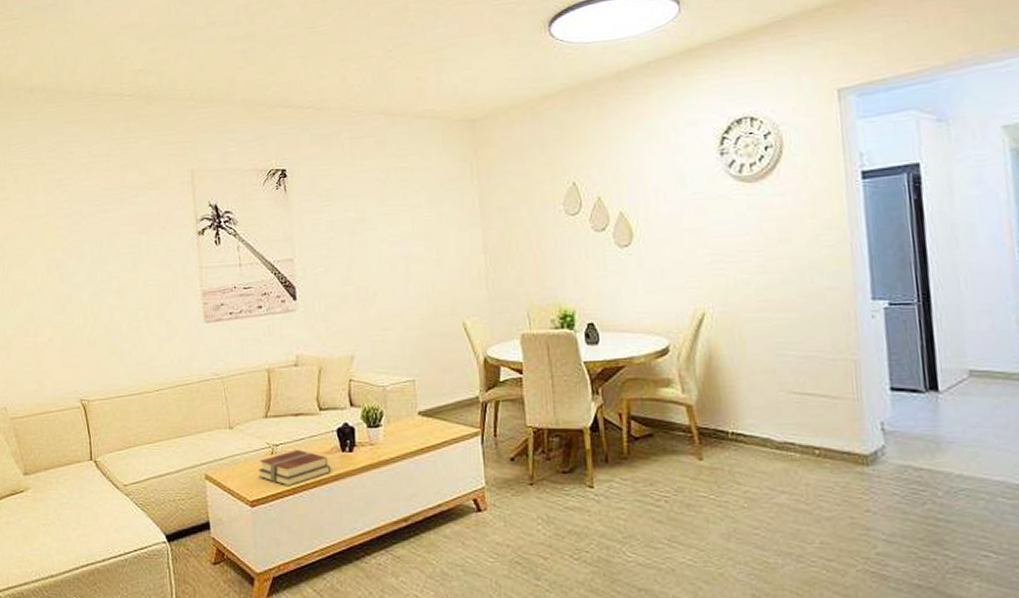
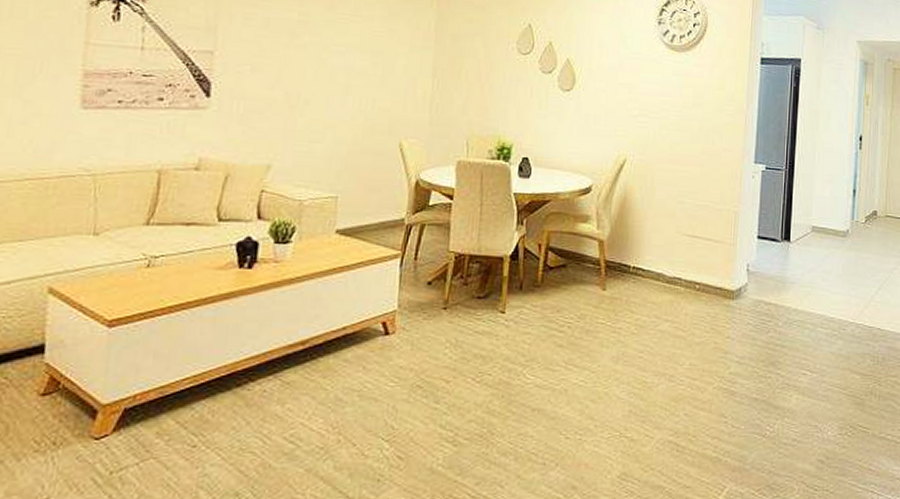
books: present [258,449,331,486] -> none [125,262,223,304]

